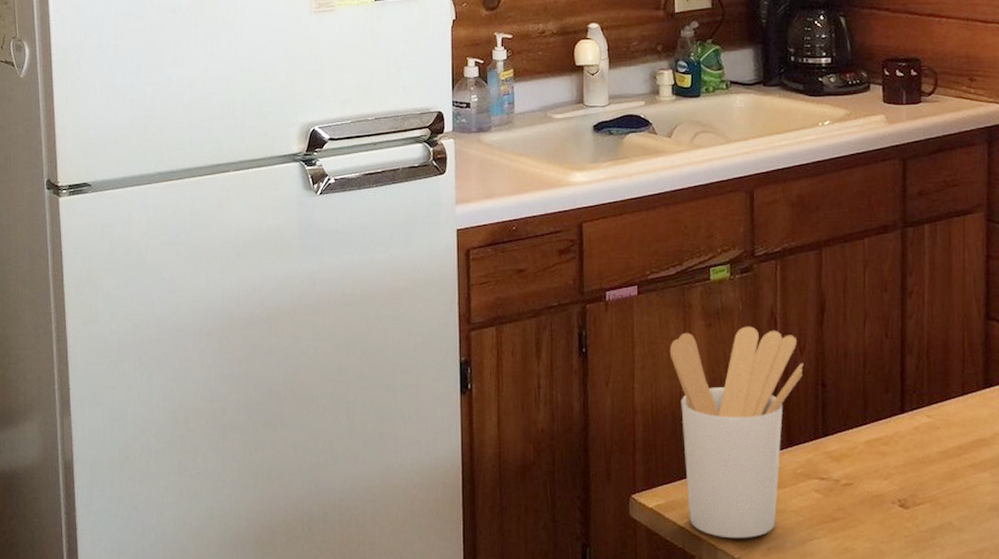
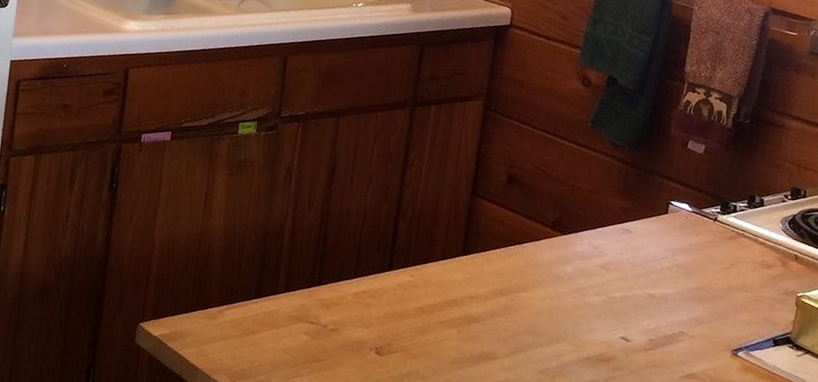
utensil holder: present [669,326,803,539] -> none [189,179,310,371]

